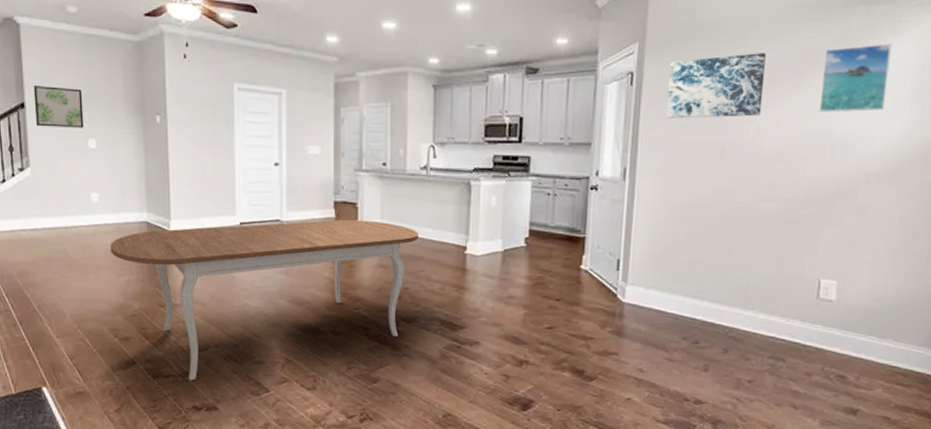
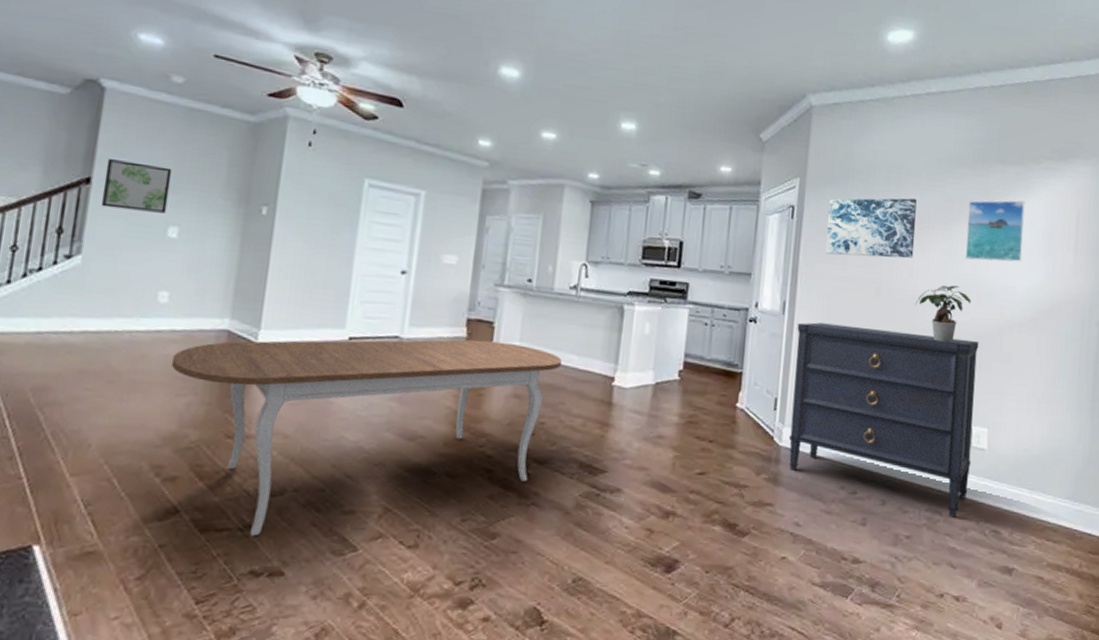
dresser: none [631,186,832,364] -> present [788,322,979,518]
potted plant: none [761,140,824,198] -> present [915,285,971,342]

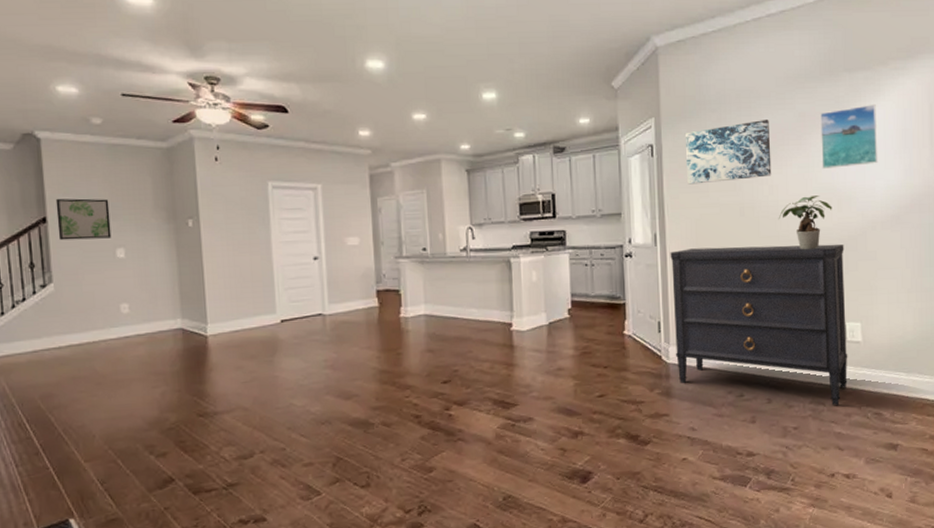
dining table: present [171,339,562,536] -> none [142,306,464,493]

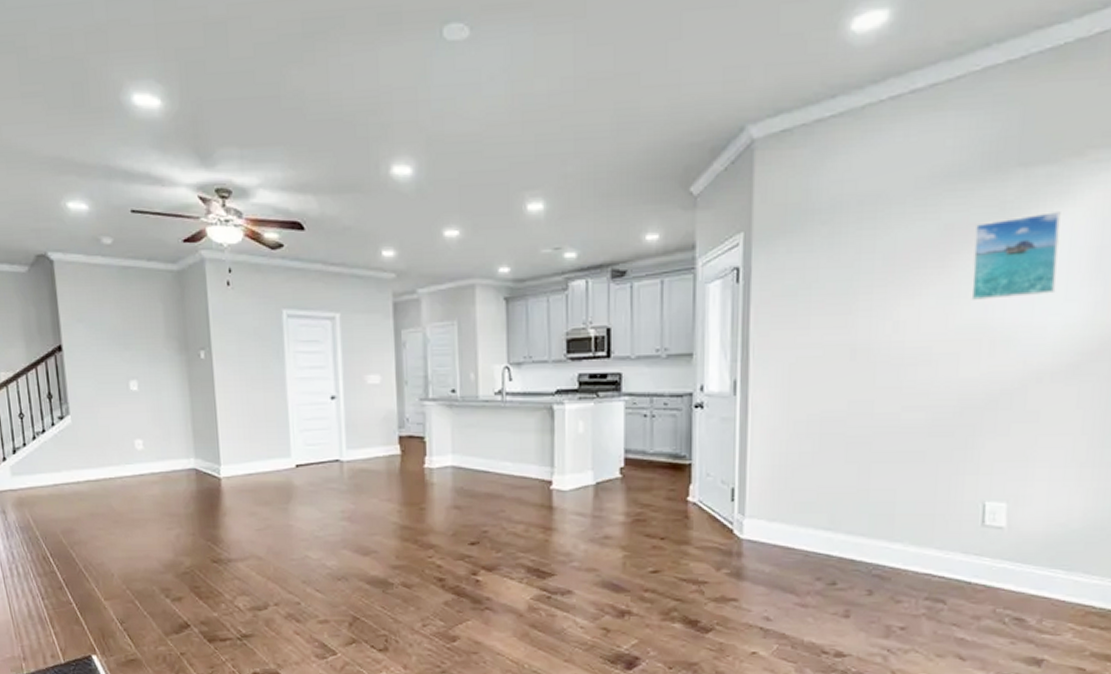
wall art: present [55,198,112,241] -> none [70,325,125,370]
dresser: present [670,244,848,406] -> none [750,399,993,606]
wall art: present [684,120,772,185] -> none [782,234,901,319]
potted plant: present [778,195,833,249] -> none [902,335,981,405]

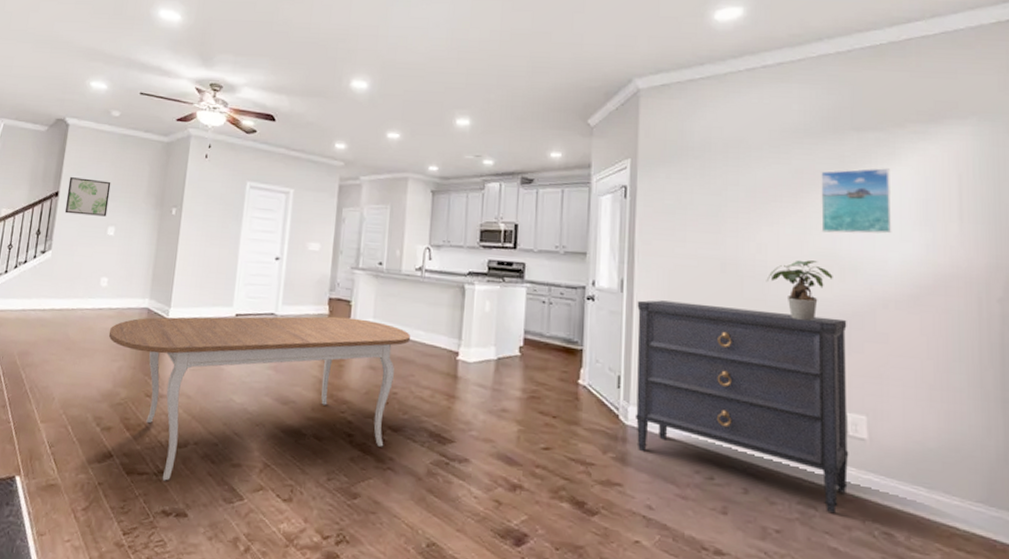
wall art: none [70,325,125,370] -> present [64,177,111,217]
dining table: none [157,456,496,644] -> present [108,316,410,481]
dresser: none [750,399,993,606] -> present [635,300,849,514]
potted plant: none [902,335,981,405] -> present [766,260,833,321]

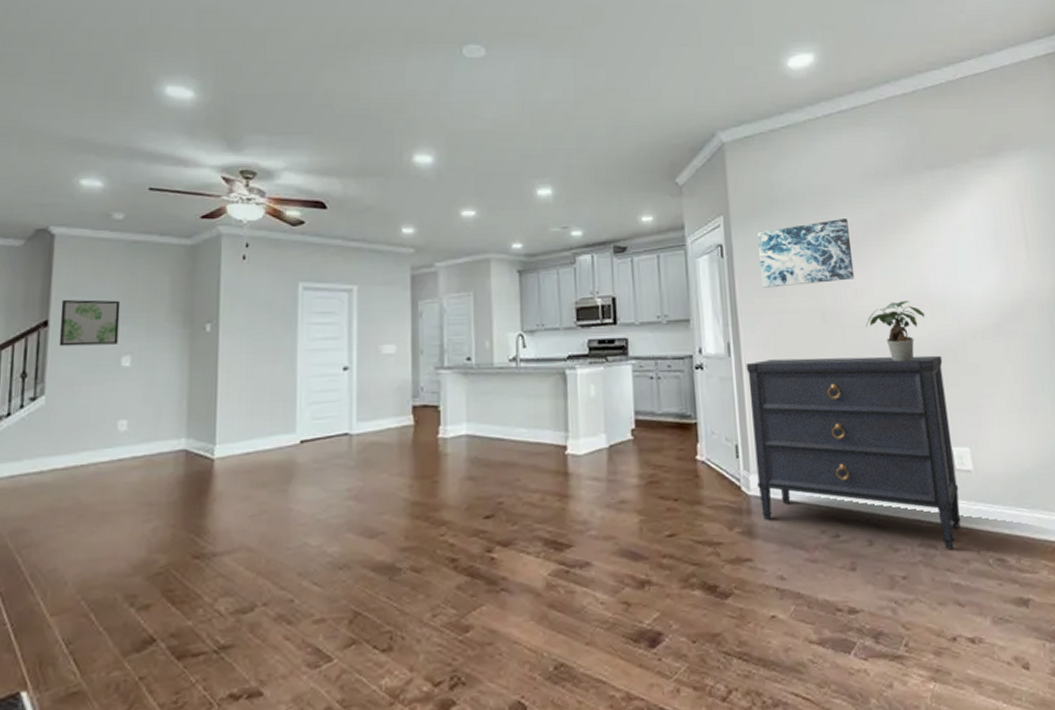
dining table: present [108,316,410,481] -> none [135,424,511,658]
wall art: none [662,172,761,234] -> present [756,219,855,288]
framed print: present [821,168,892,234] -> none [903,203,971,272]

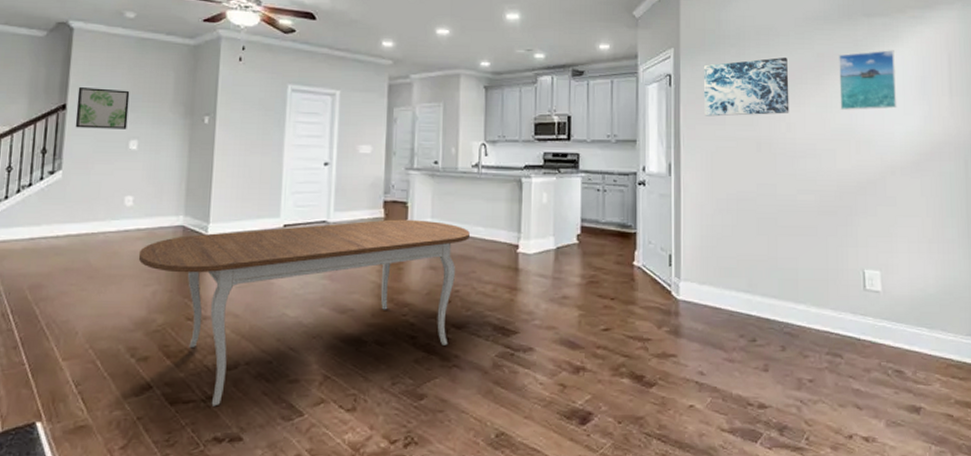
dining table: none [135,424,511,658] -> present [138,219,470,406]
dresser: present [746,355,961,550] -> none [684,181,867,360]
potted plant: present [865,301,925,361] -> none [795,136,851,190]
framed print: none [903,203,971,272] -> present [839,50,897,110]

